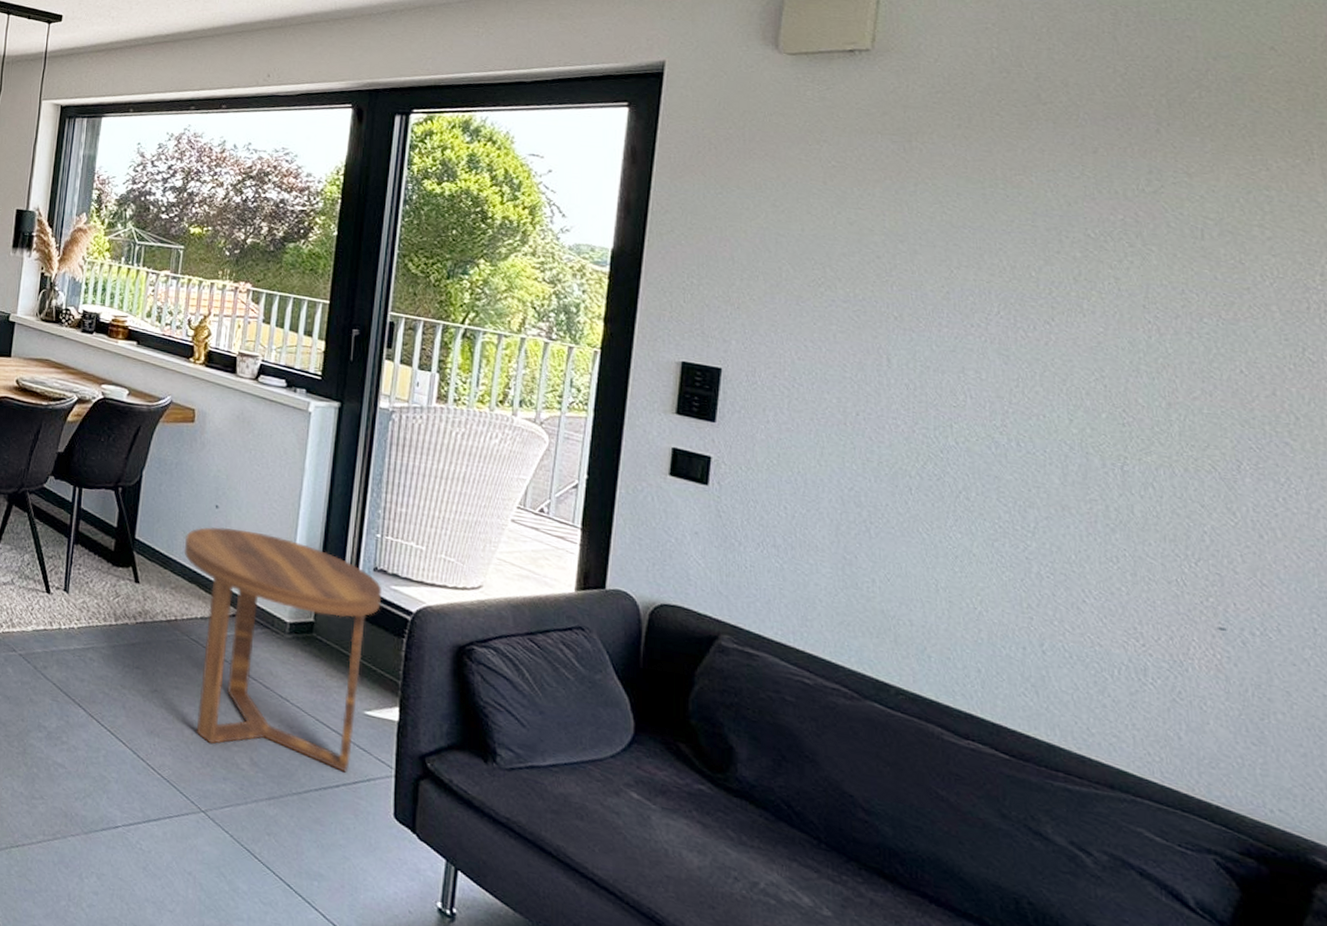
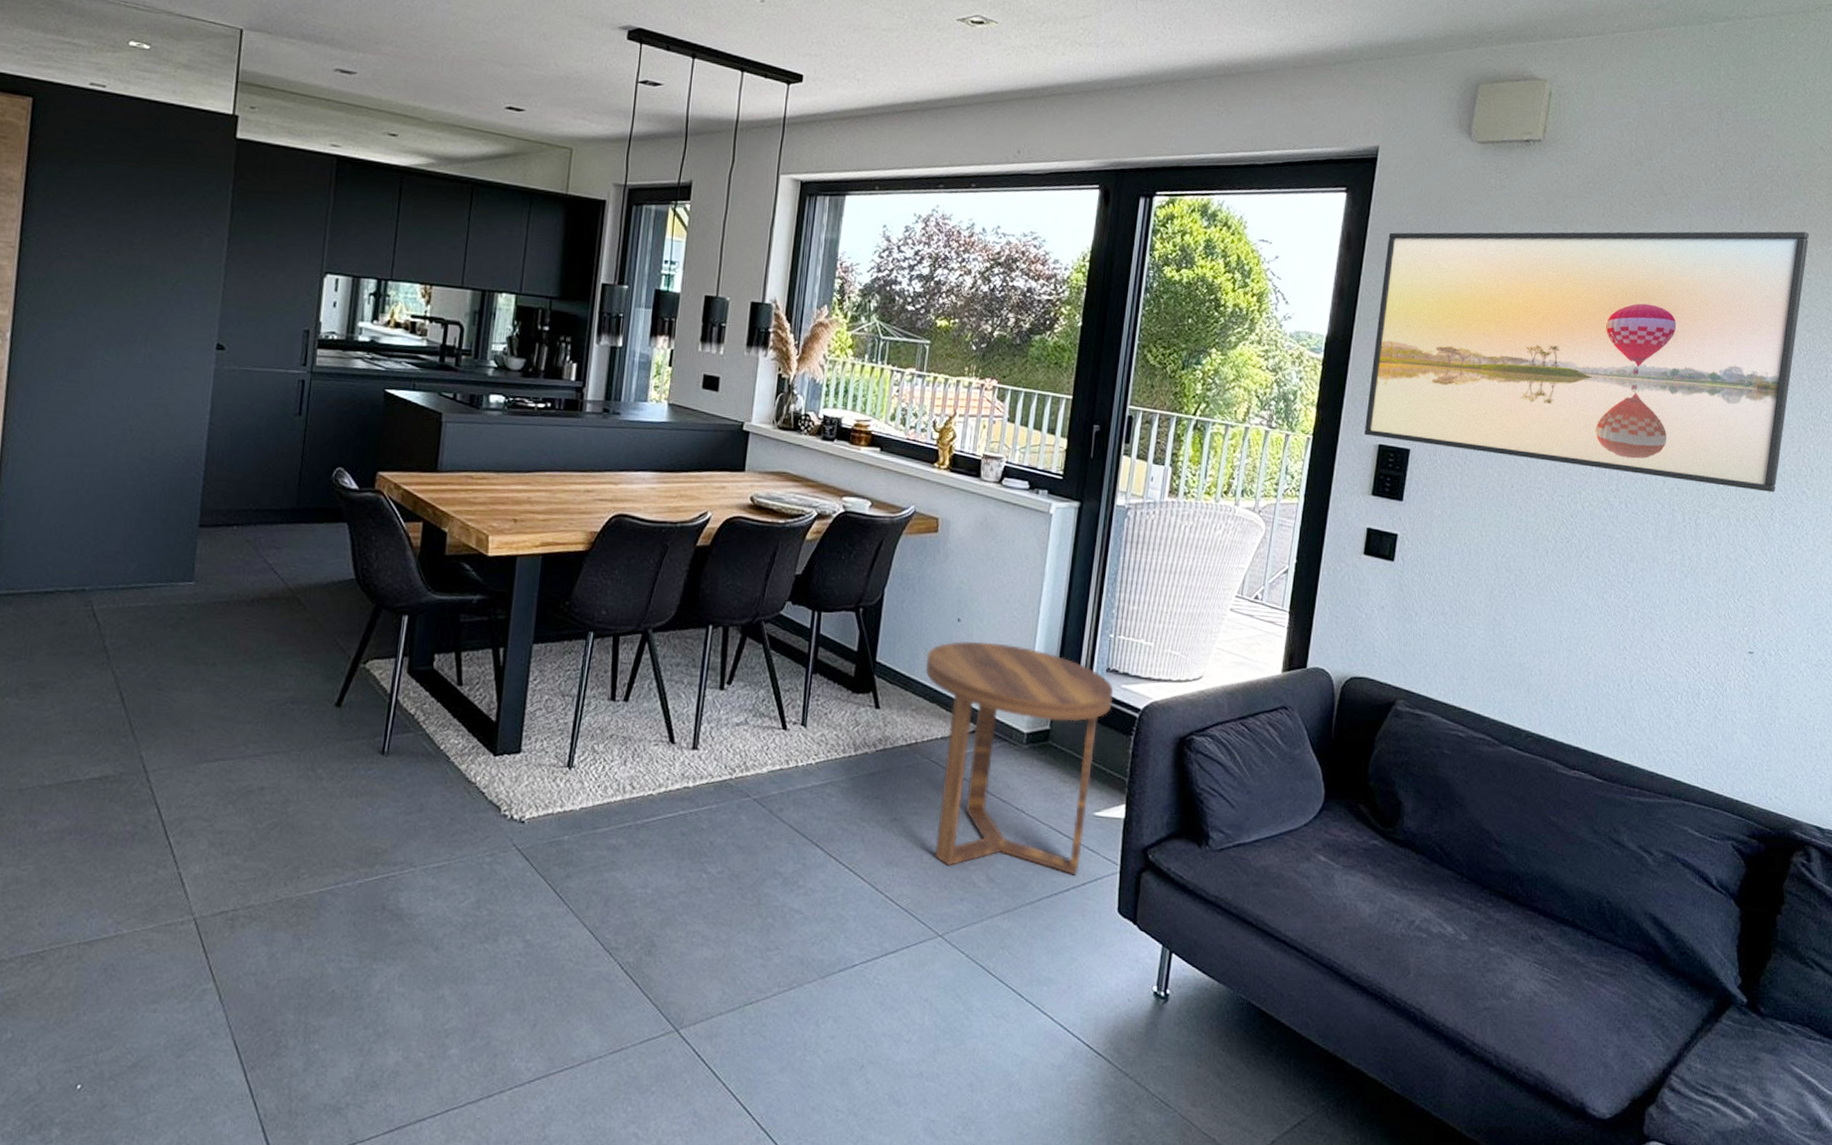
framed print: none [664,141,1264,441] -> present [1365,231,1809,493]

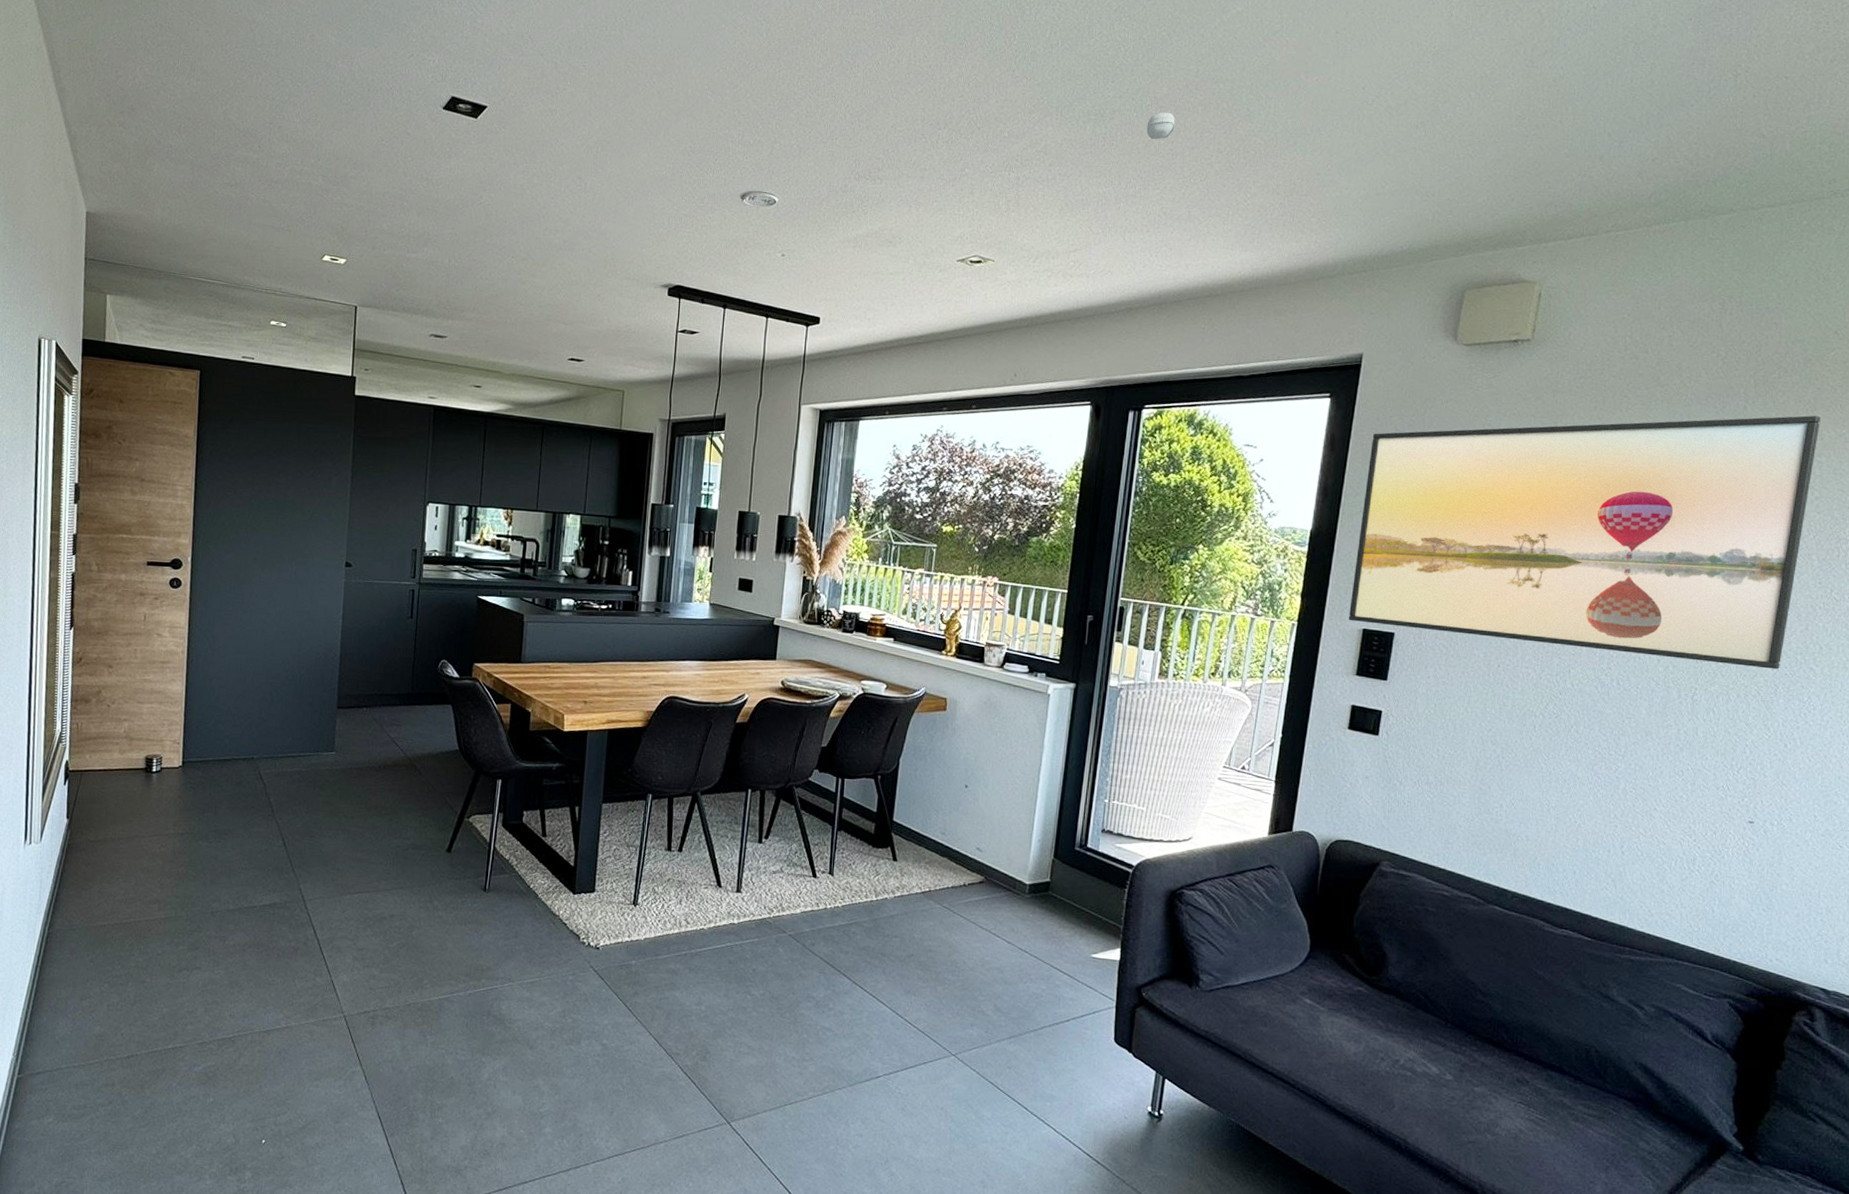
side table: present [925,641,1113,876] -> none [937,805,1108,1008]

